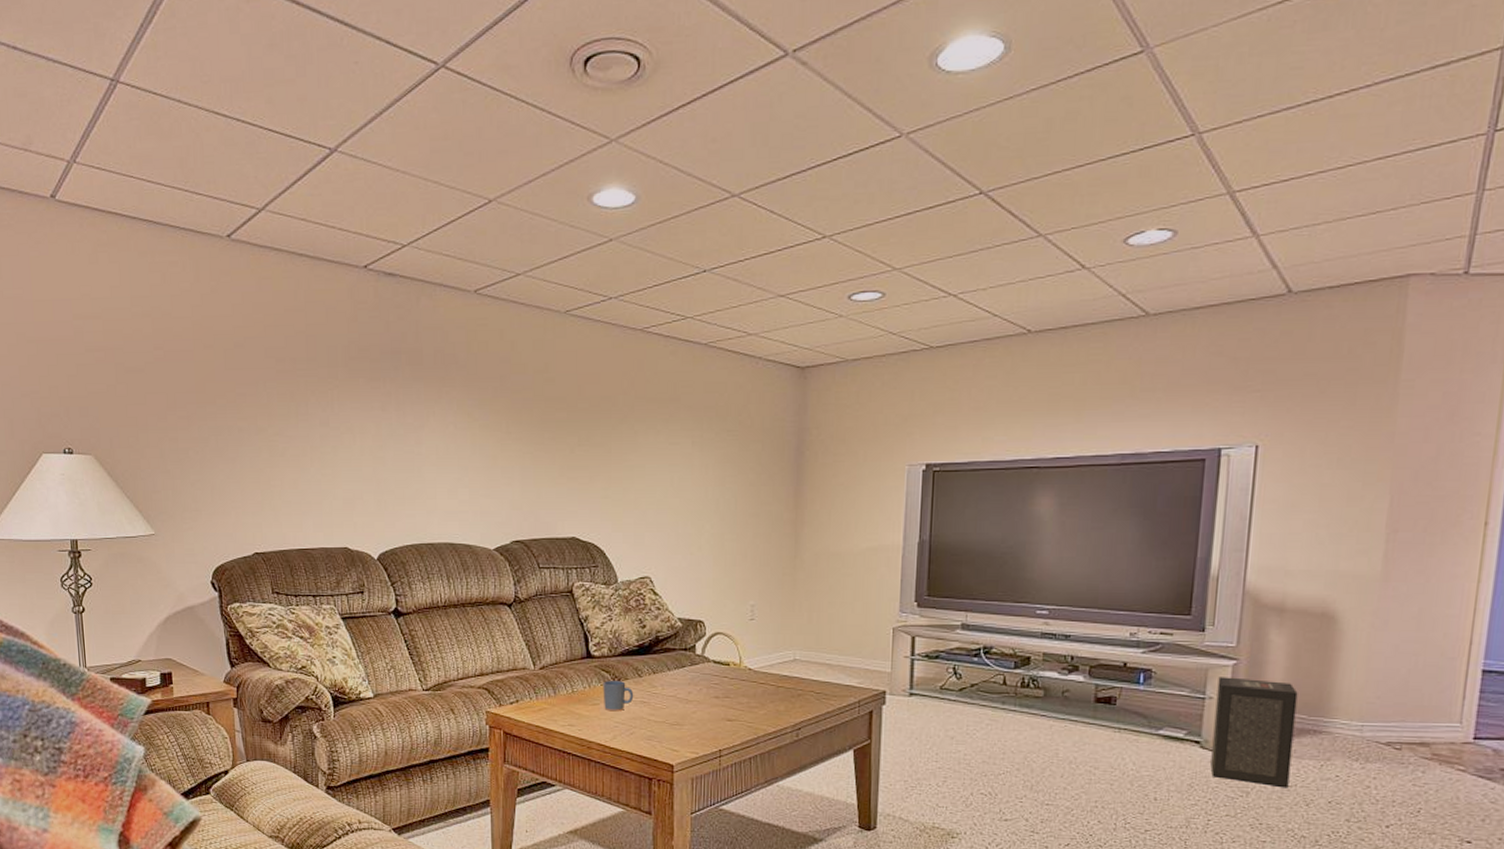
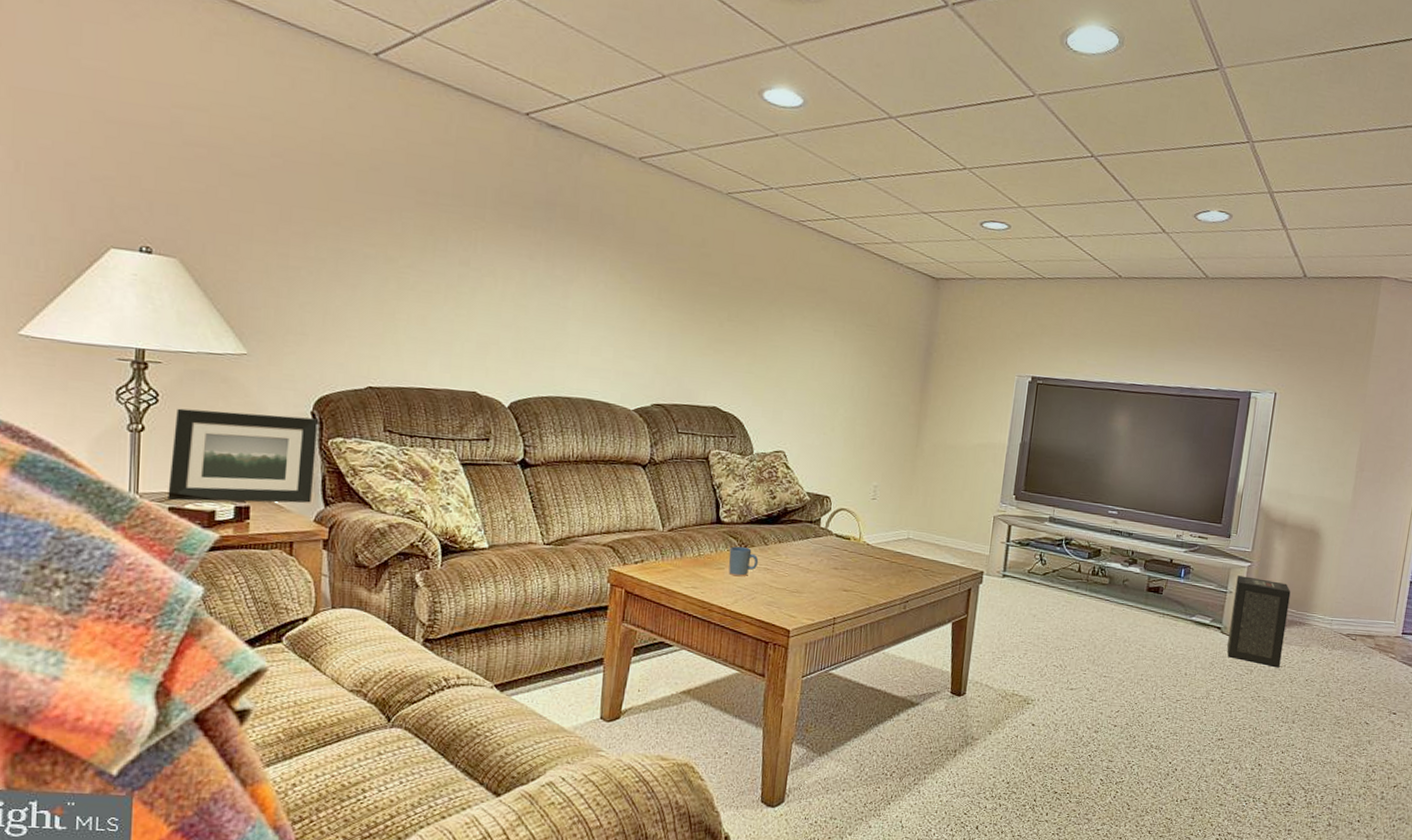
picture frame: none [106,587,220,672] -> present [168,408,318,504]

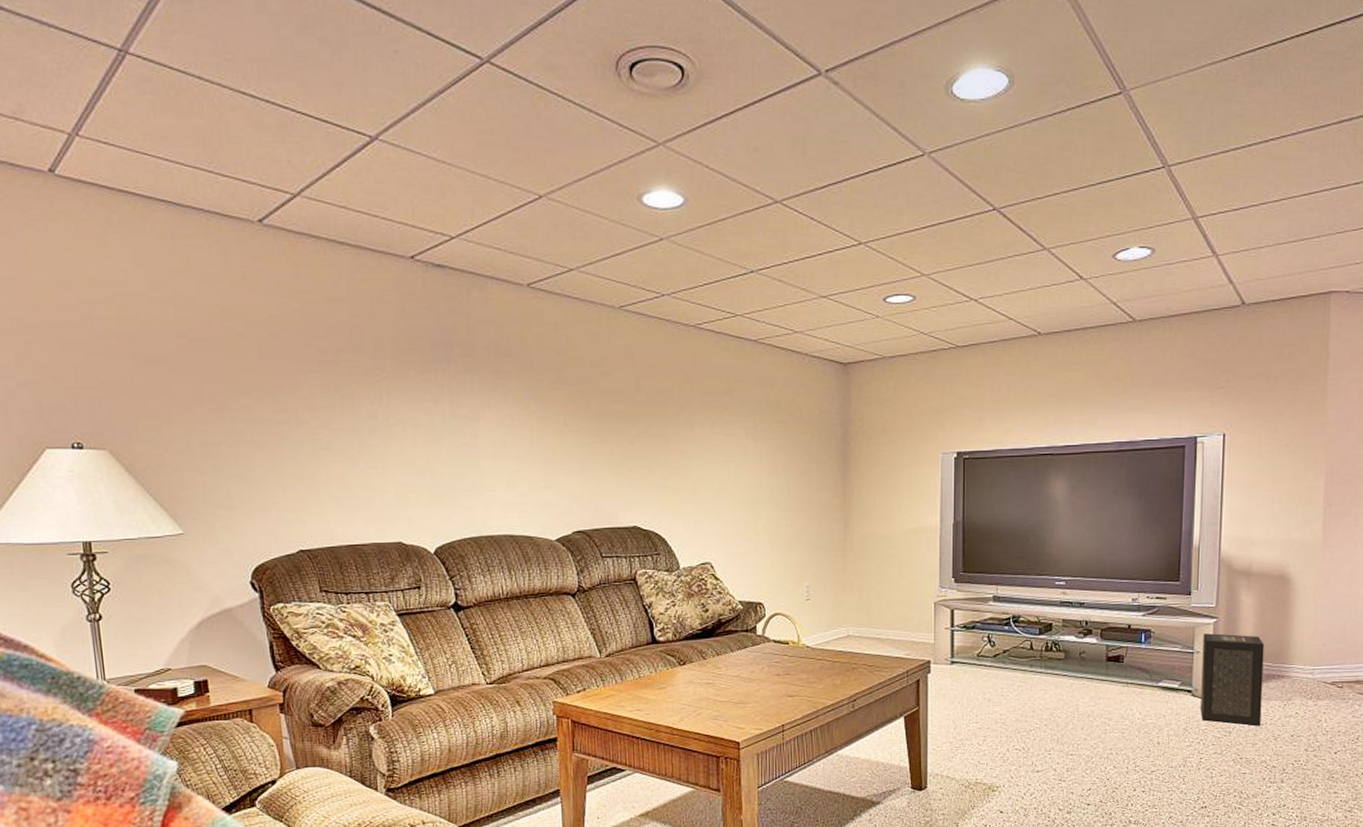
picture frame: present [168,408,318,504] -> none [128,588,263,683]
mug: present [728,546,759,577] -> none [668,664,699,694]

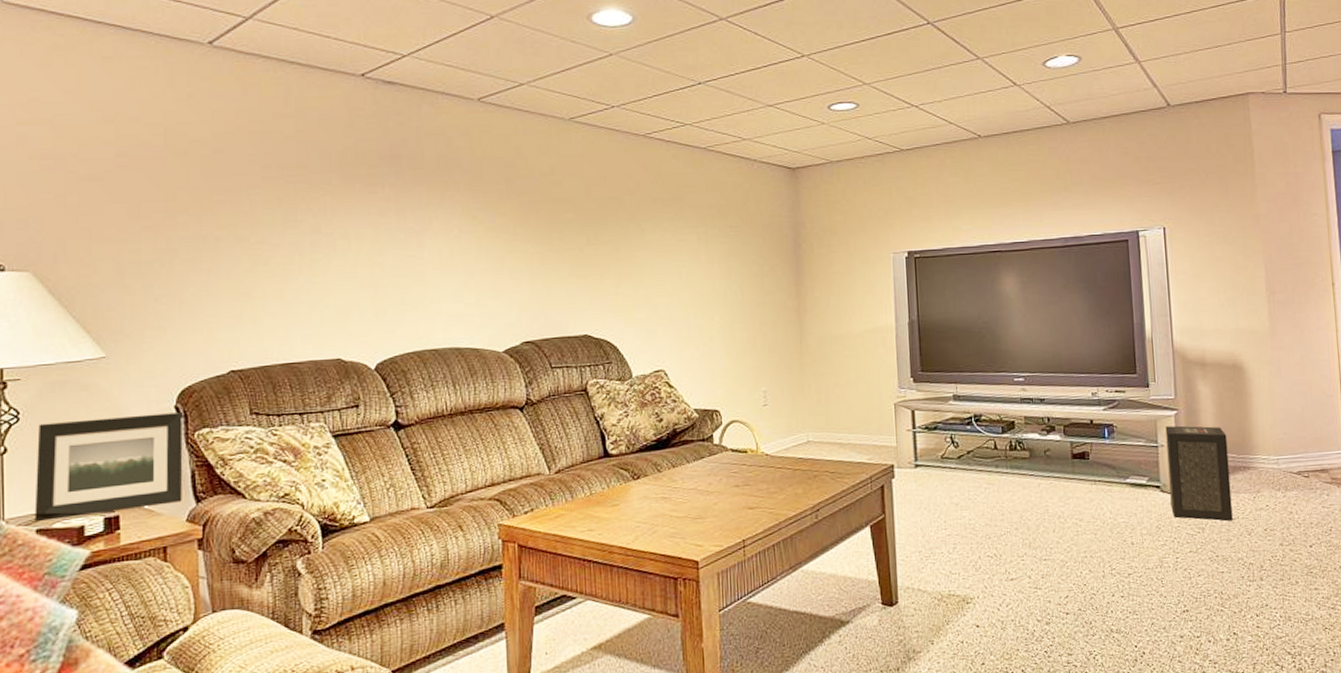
picture frame: none [128,588,263,683] -> present [34,412,183,523]

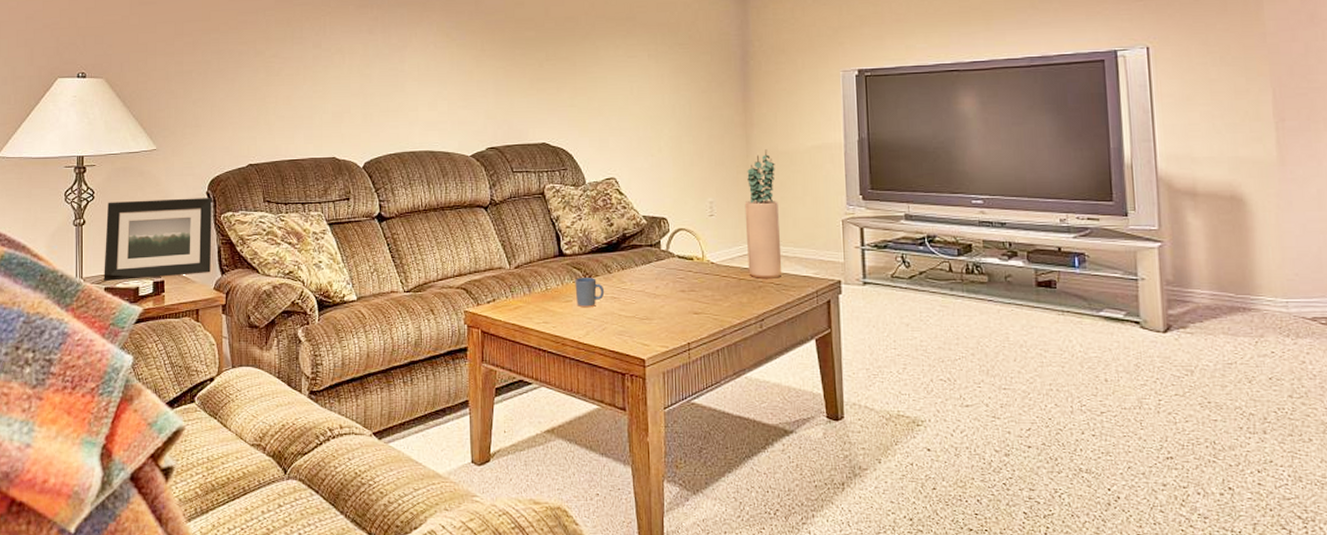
mug: none [622,478,655,511] -> present [575,278,605,308]
vase: none [798,334,837,468] -> present [744,149,782,278]
speaker: present [1165,425,1233,521] -> none [1147,259,1229,366]

